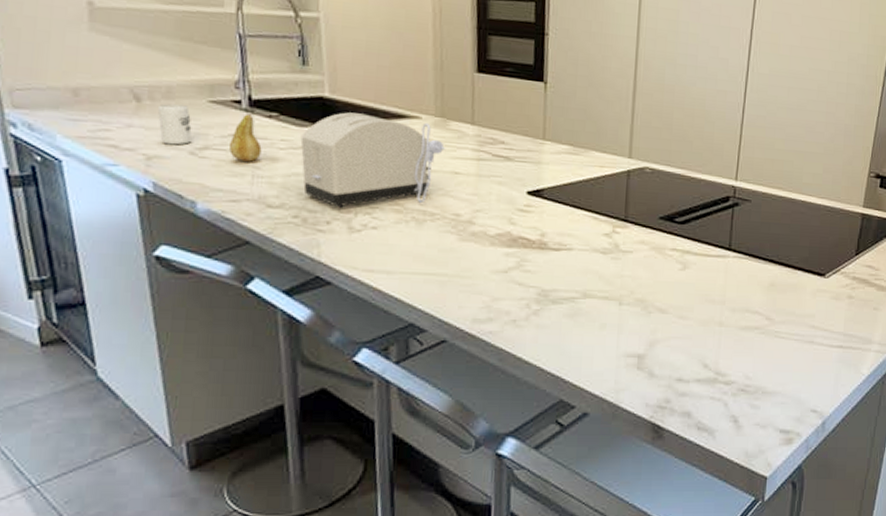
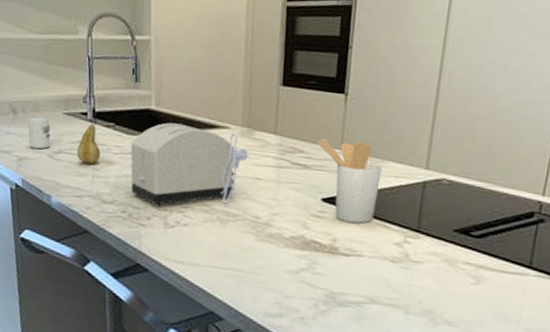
utensil holder: none [518,128,587,216] -> present [317,138,382,223]

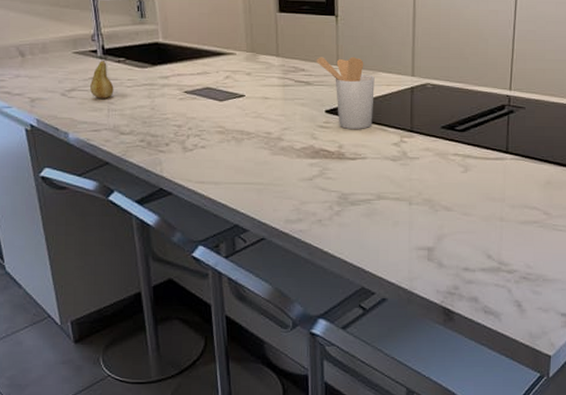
cup: present [27,115,51,150] -> none [37,57,62,89]
toaster: present [130,122,250,206] -> none [143,54,257,132]

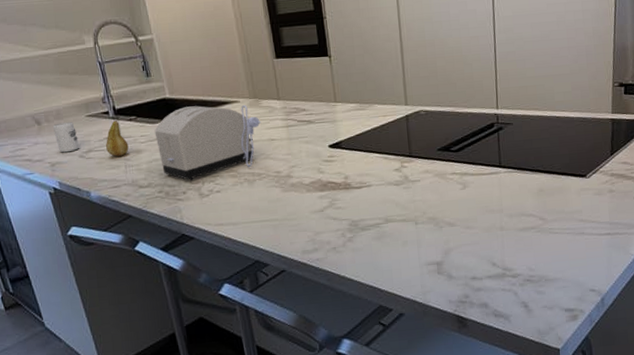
cup: none [37,57,62,89] -> present [53,122,79,153]
toaster: none [143,54,257,132] -> present [154,104,262,180]
utensil holder: present [316,56,375,129] -> none [315,92,374,161]

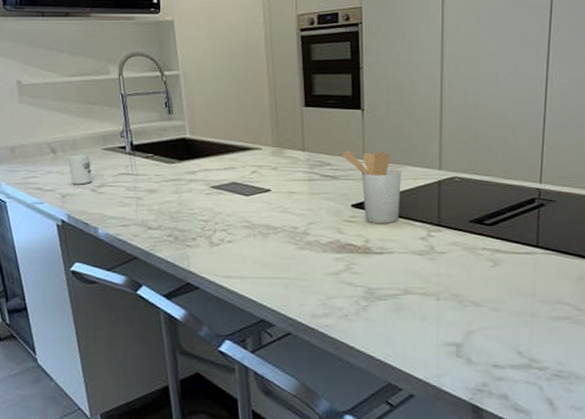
fruit: present [106,119,129,157] -> none [119,155,142,194]
toaster: present [154,104,262,180] -> none [170,149,283,227]
utensil holder: none [315,92,374,161] -> present [342,150,401,223]

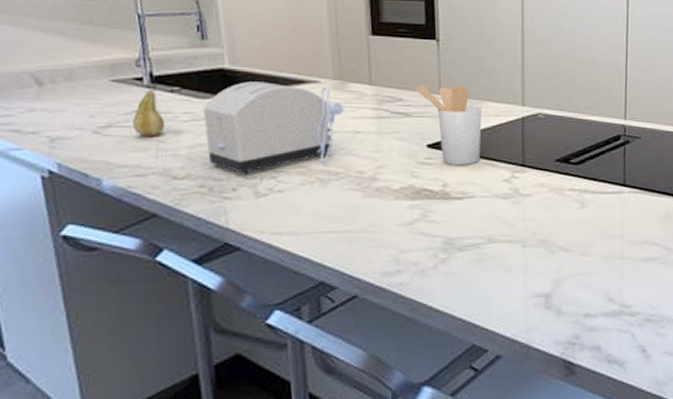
cup: present [68,153,92,185] -> none [60,86,95,125]
fruit: none [119,155,142,194] -> present [133,89,165,136]
toaster: none [170,149,283,227] -> present [203,82,346,174]

